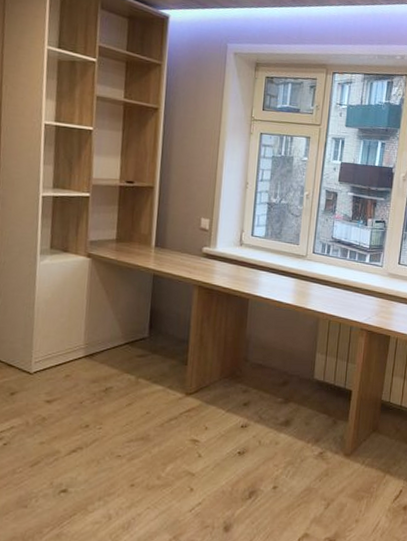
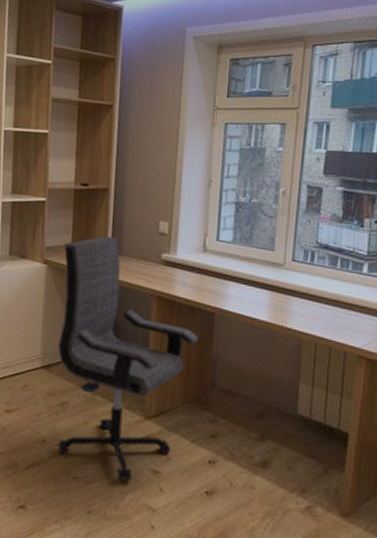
office chair: none [101,231,235,453] -> present [58,236,199,481]

